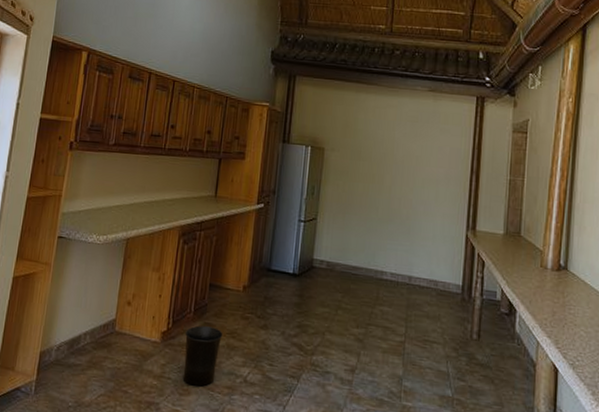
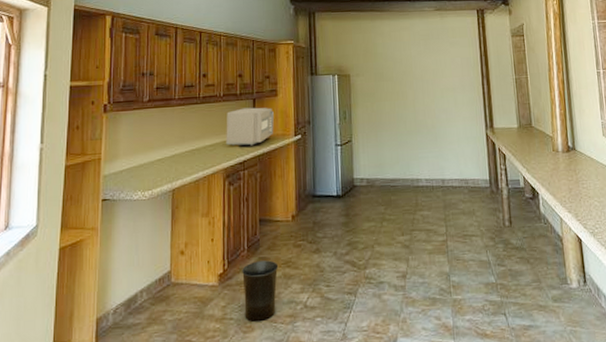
microwave: none [186,166,239,207] -> present [226,107,274,146]

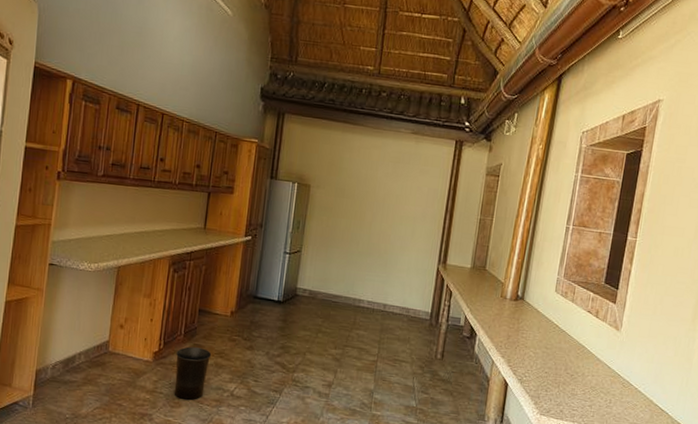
microwave: present [226,107,274,146] -> none [176,199,227,239]

